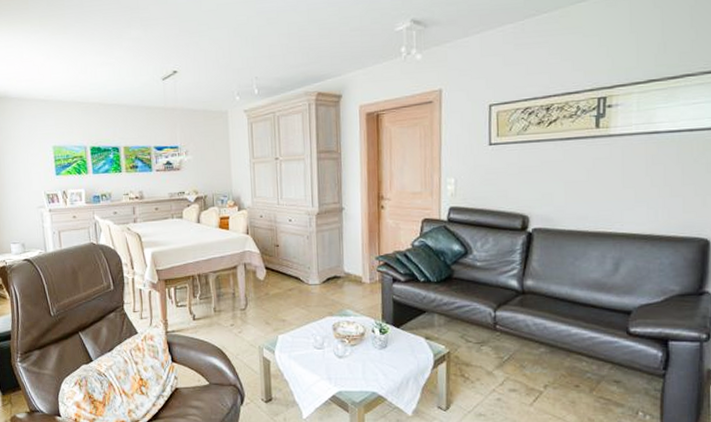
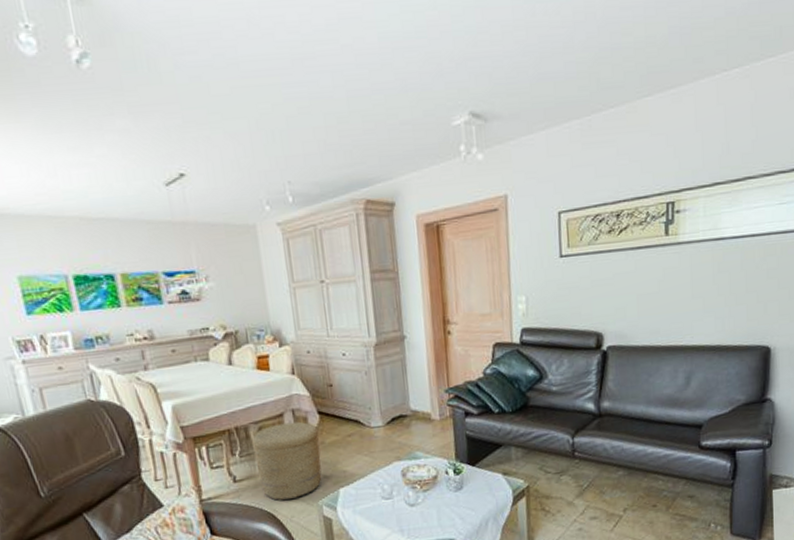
woven basket: none [209,274,265,339] -> present [251,421,322,500]

